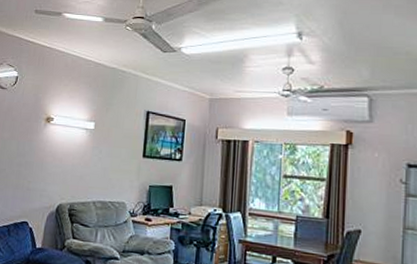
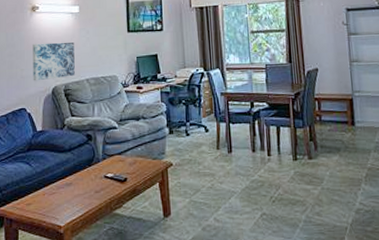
wall art: none [39,156,85,197] -> present [33,42,75,81]

